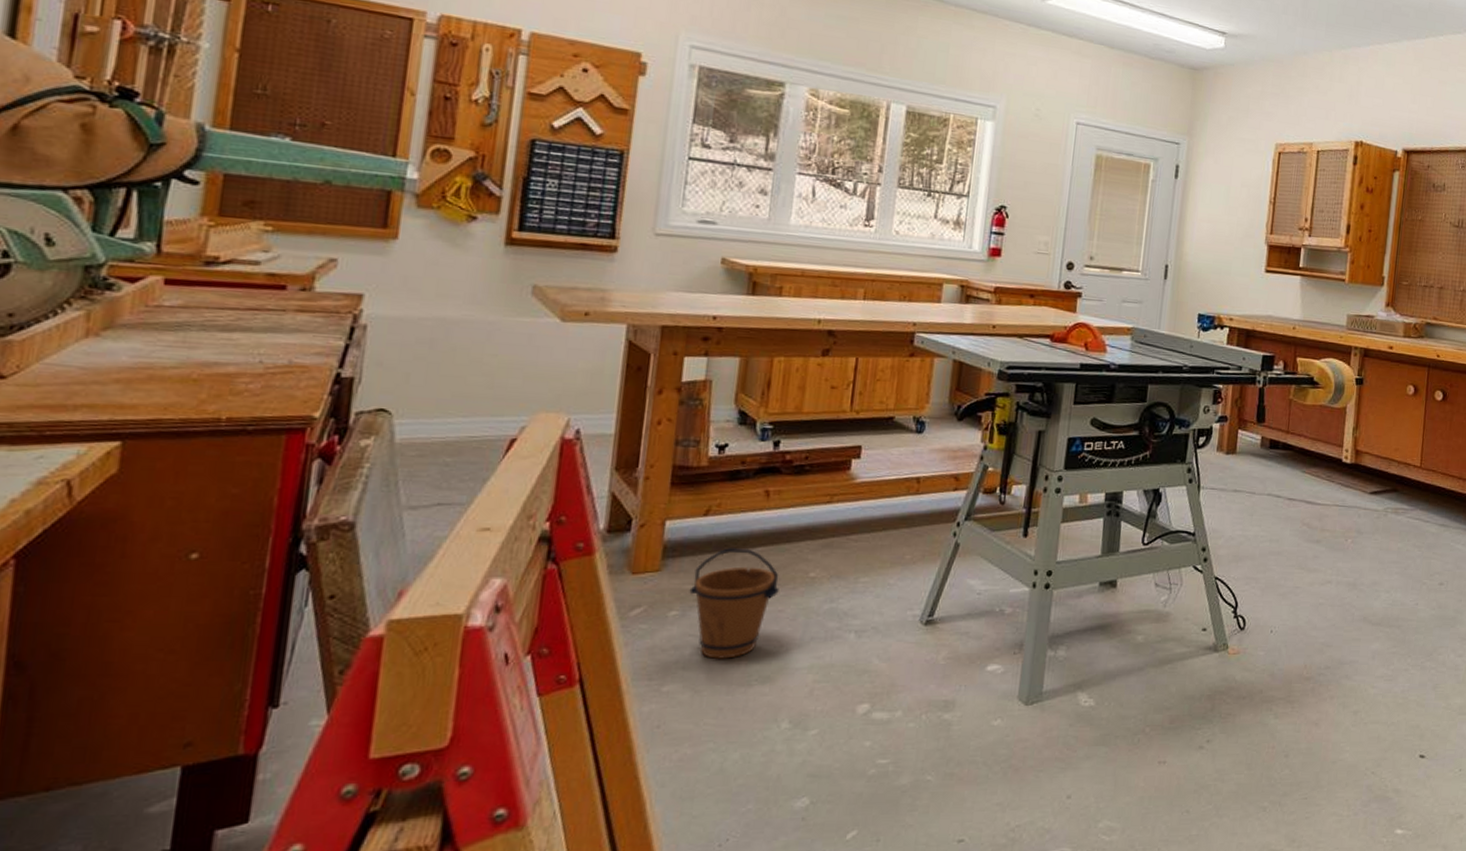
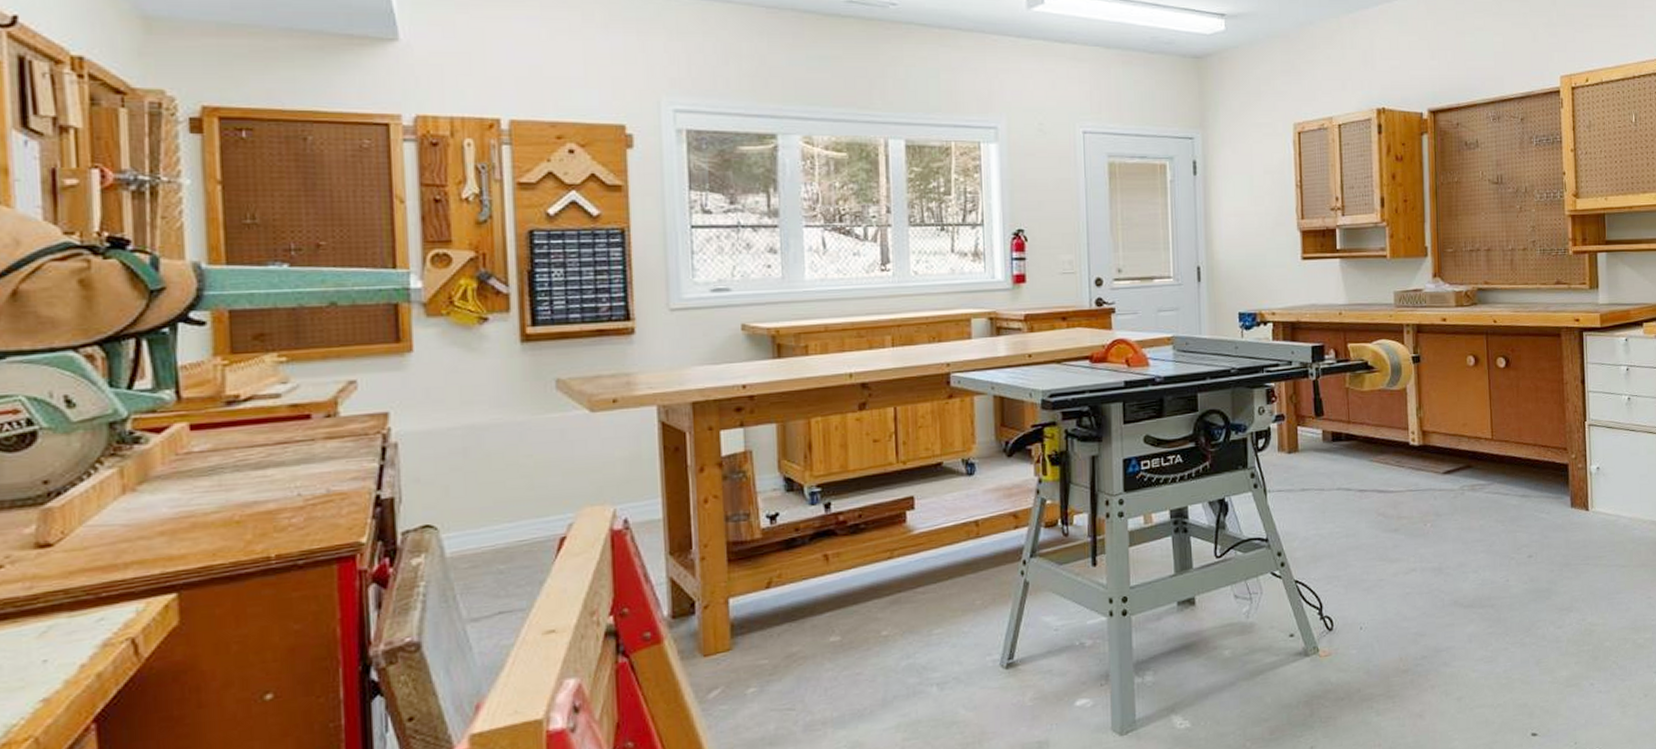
bucket: present [689,548,779,660] -> none [764,615,854,731]

